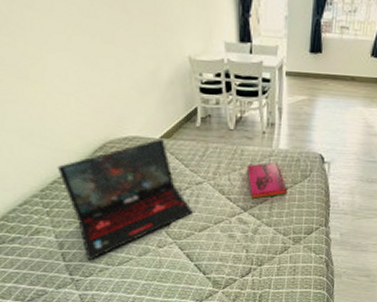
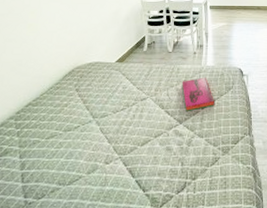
laptop: present [57,138,194,261] -> none [33,62,138,181]

